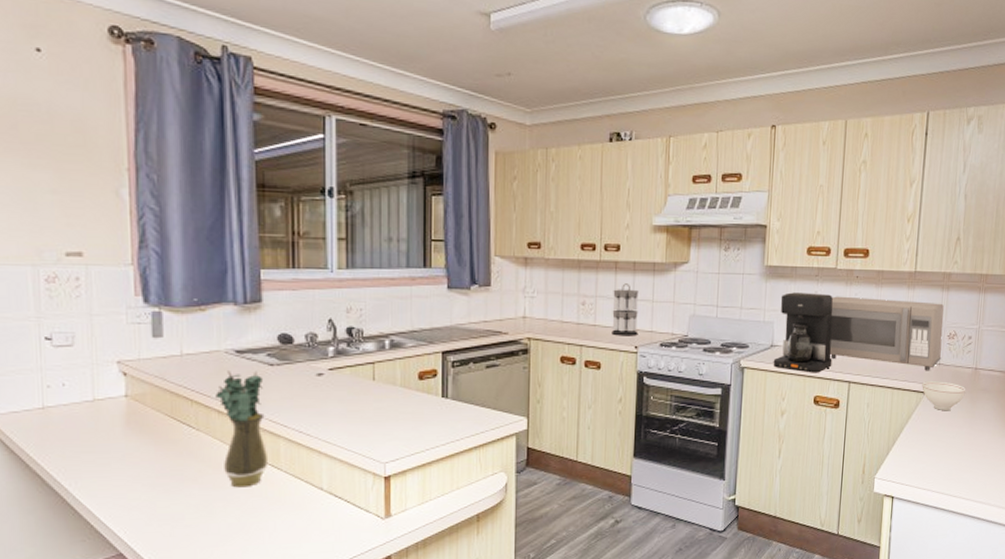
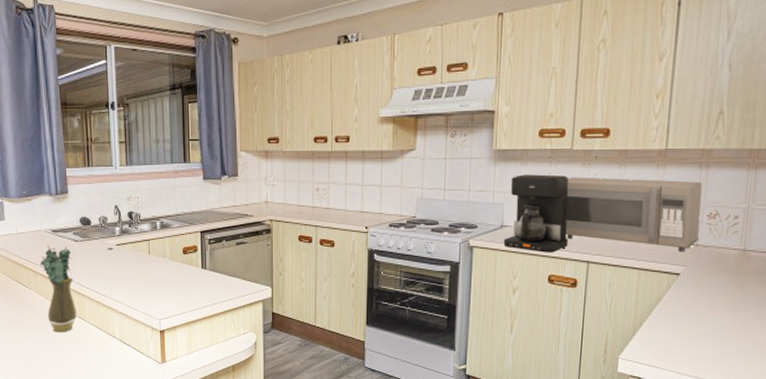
spice rack: present [611,283,639,336] -> none [343,171,368,218]
bowl: present [922,381,966,411] -> none [675,263,732,294]

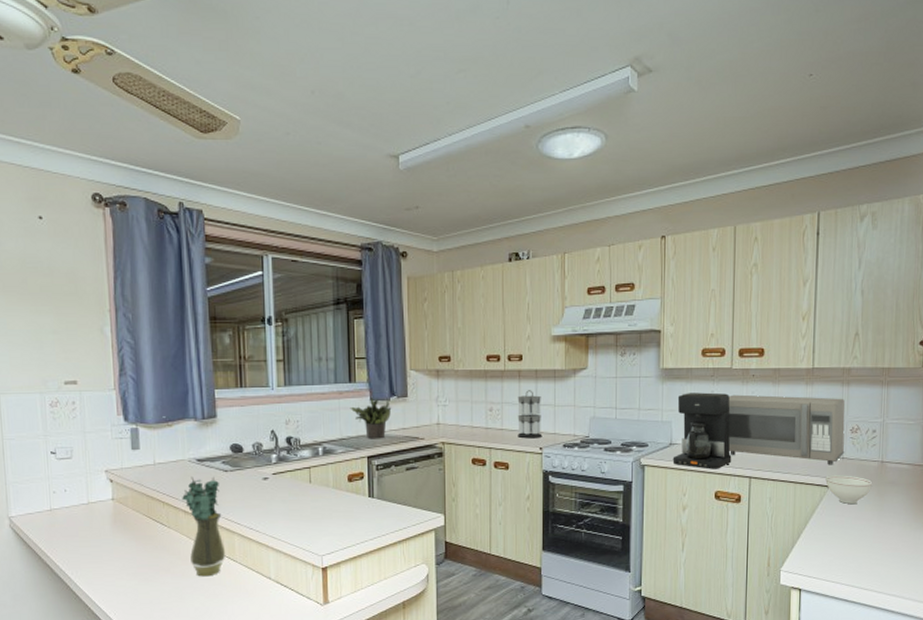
potted plant: none [185,177,223,215] -> present [350,398,392,439]
spice rack: none [343,171,368,218] -> present [517,390,542,439]
bowl: none [675,263,732,294] -> present [825,475,873,505]

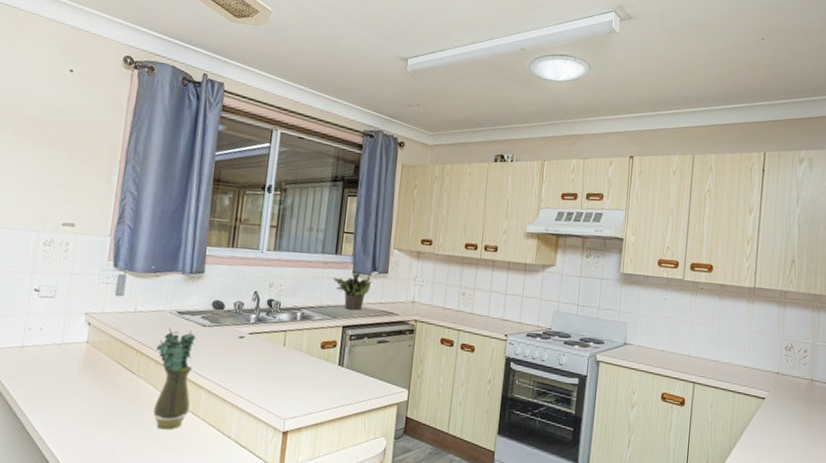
spice rack: present [517,390,542,439] -> none [486,279,511,326]
coffee maker: present [672,392,732,470] -> none [625,298,680,372]
microwave: present [728,394,845,465] -> none [676,304,781,379]
bowl: present [825,475,873,505] -> none [761,388,803,418]

